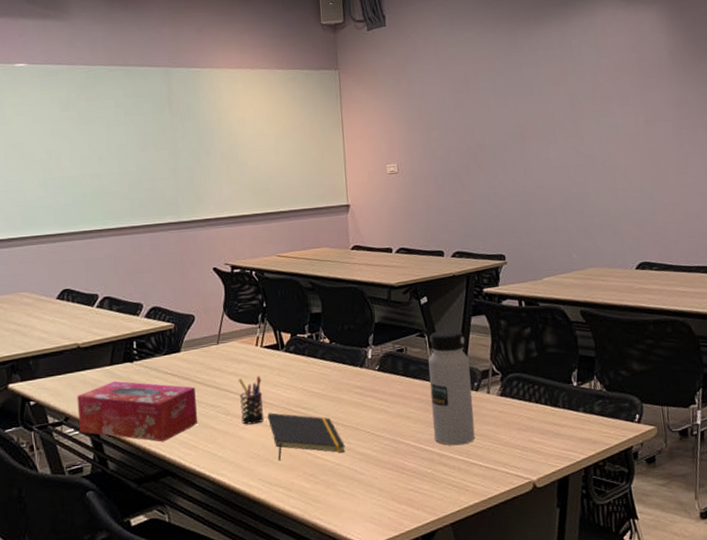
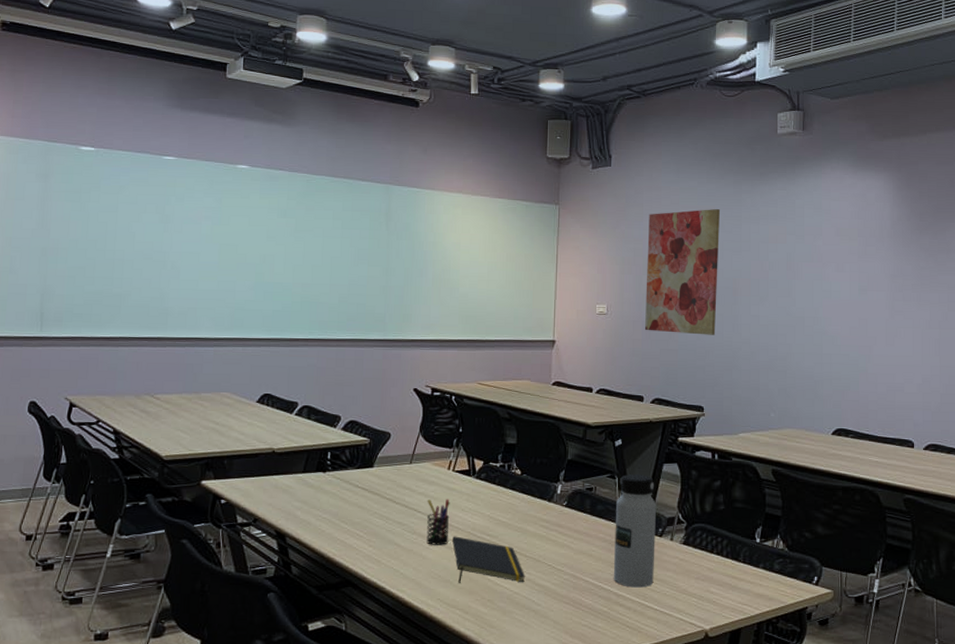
tissue box: present [77,380,198,442] -> none [266,488,384,553]
wall art: none [428,56,508,186] -> present [645,208,721,335]

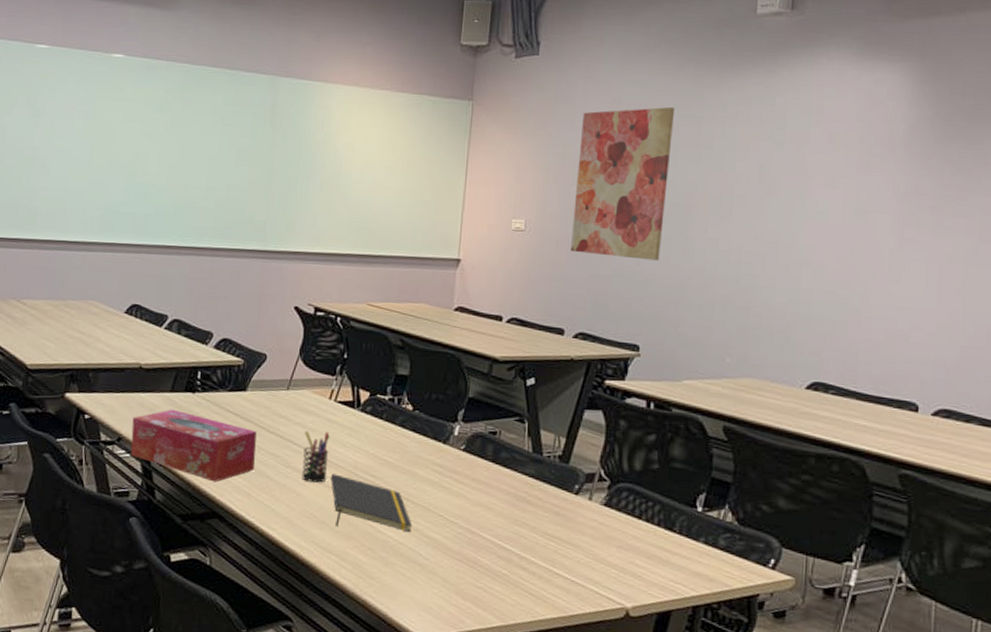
tissue box: none [266,488,384,553] -> present [131,409,257,482]
water bottle: present [613,474,657,588] -> none [516,419,574,552]

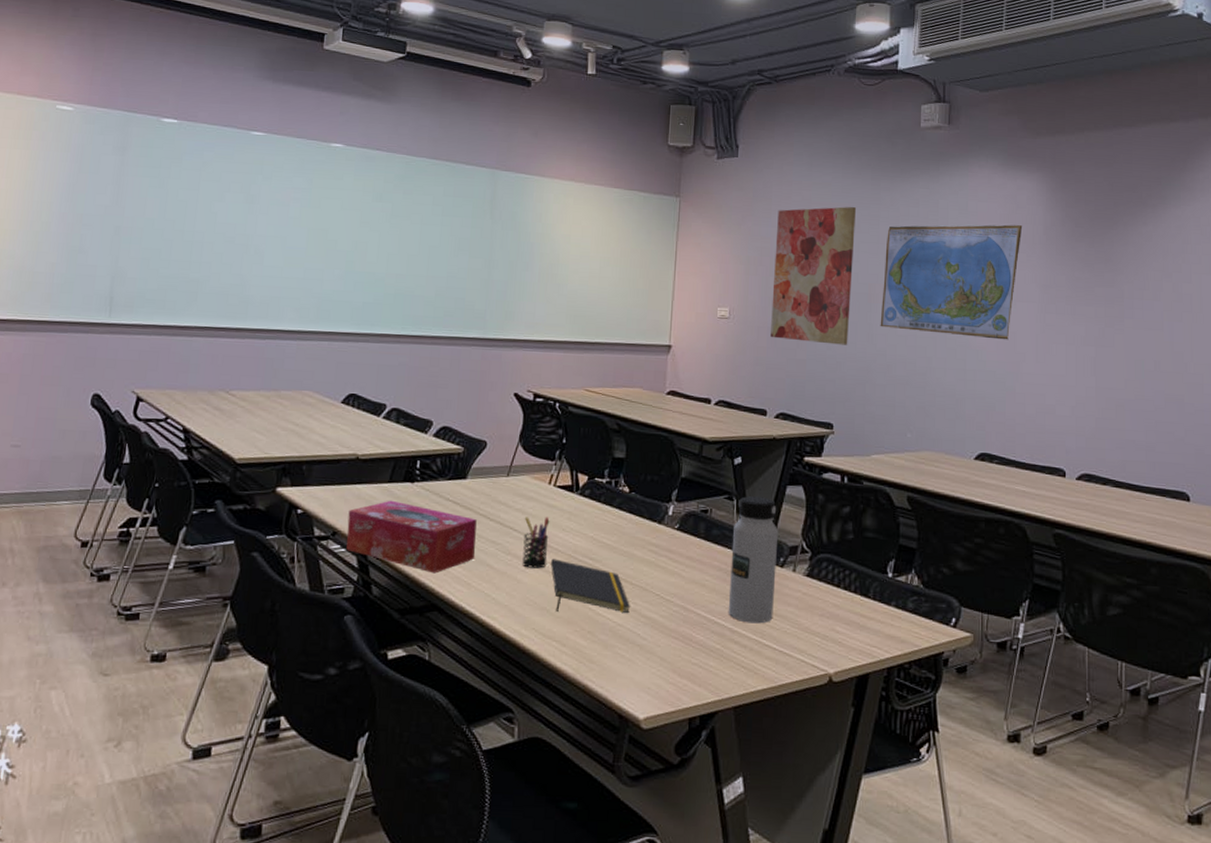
water bottle: none [516,419,574,552] -> present [728,496,779,624]
world map: none [698,124,880,256] -> present [880,224,1023,340]

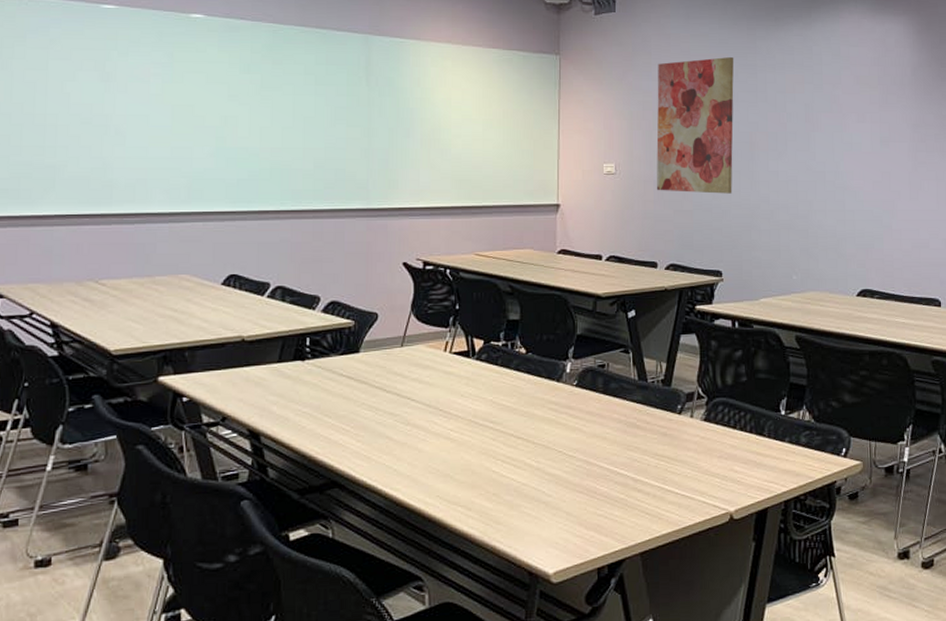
tissue box: present [346,500,477,574] -> none [237,380,374,451]
pen holder: present [522,517,550,569] -> none [421,384,448,437]
notepad: present [550,558,630,613] -> none [450,425,533,477]
water bottle: present [728,496,779,624] -> none [630,348,675,471]
world map: present [880,224,1023,340] -> none [762,68,892,180]

